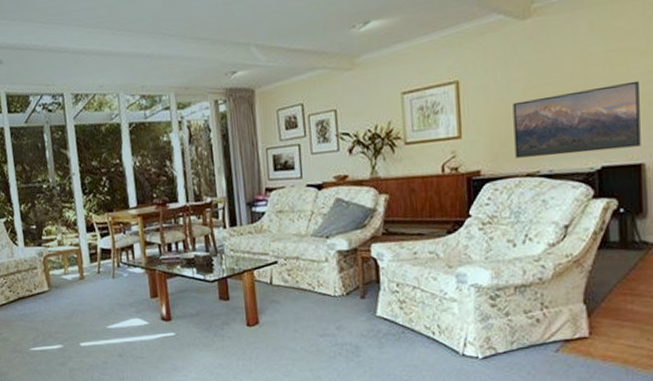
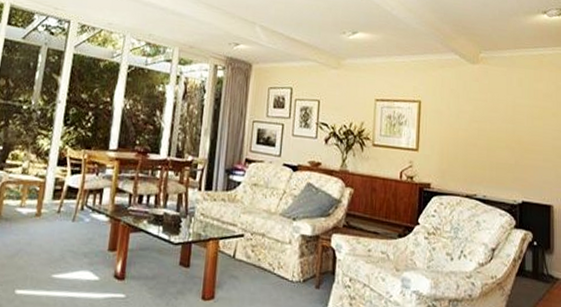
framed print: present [512,80,641,158] -> none [459,130,552,190]

